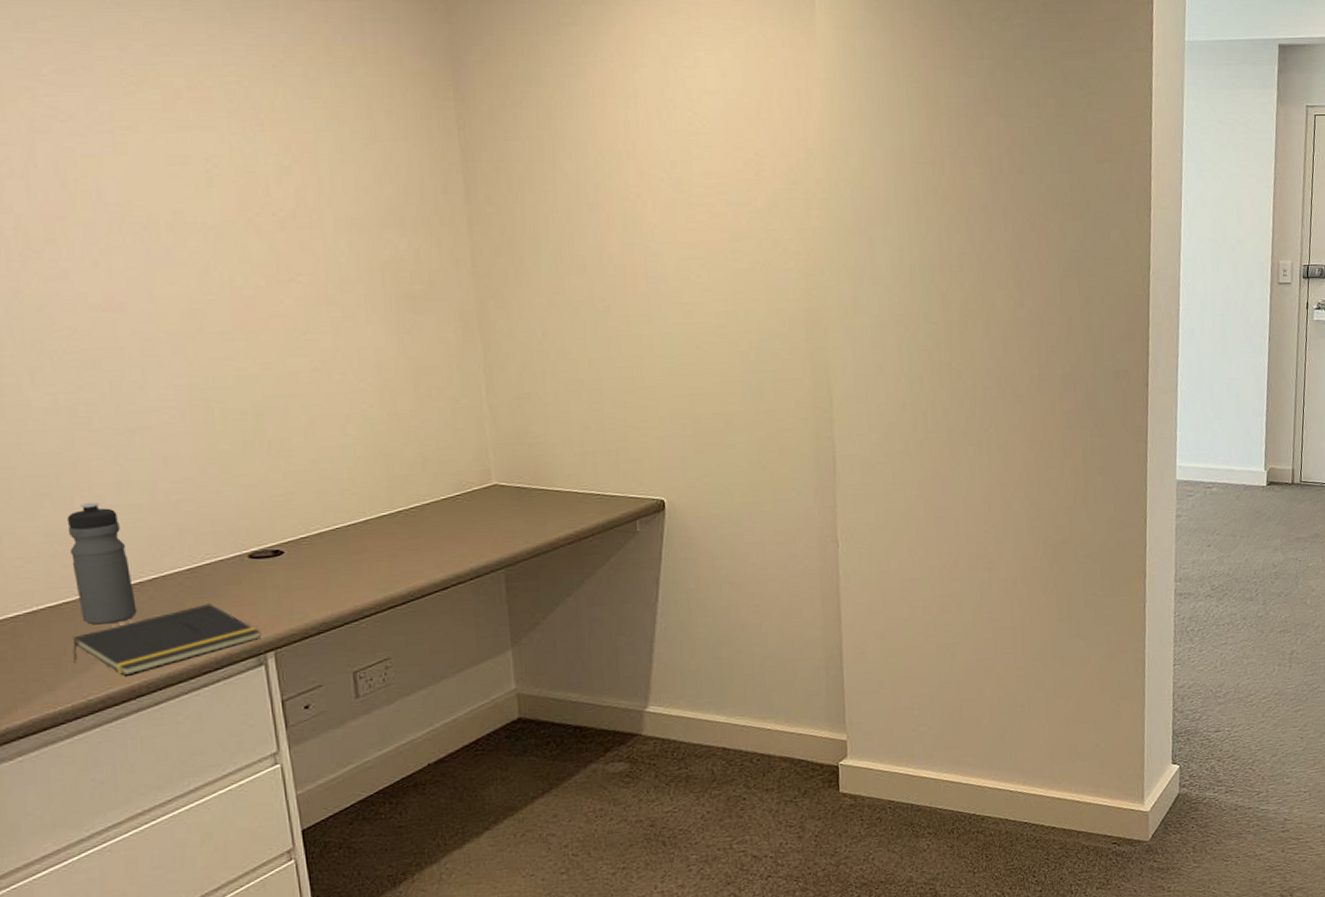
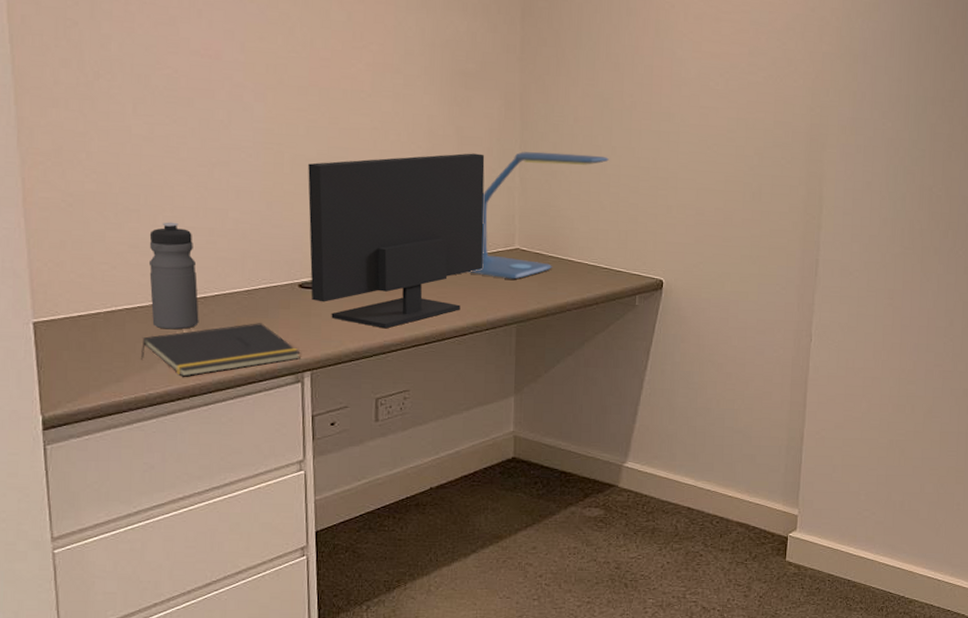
monitor: none [243,384,459,593] -> present [308,153,485,329]
desk lamp: none [442,370,587,520] -> present [468,151,609,280]

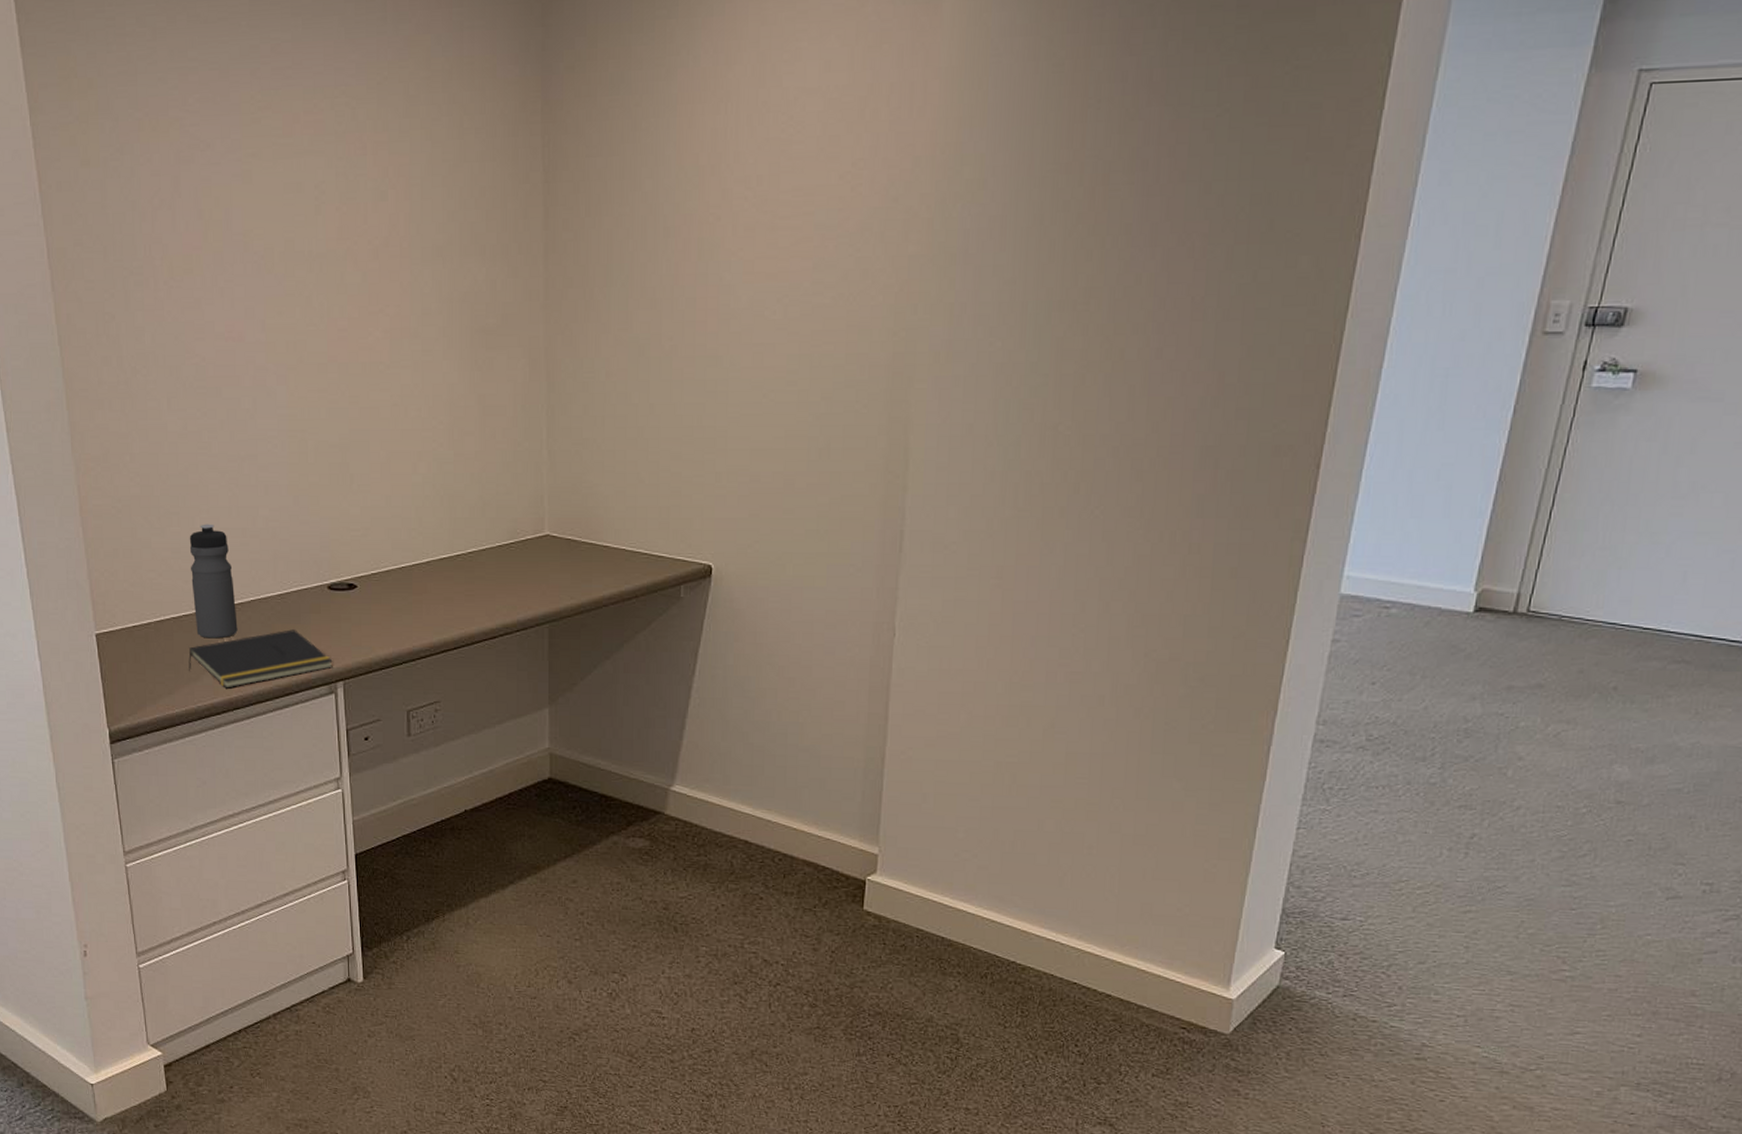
monitor: present [308,153,485,329] -> none [331,425,512,633]
desk lamp: present [468,151,609,280] -> none [496,416,646,572]

